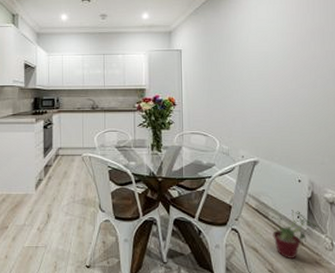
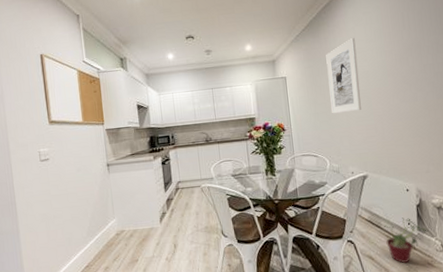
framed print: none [225,17,258,93] -> present [326,38,361,114]

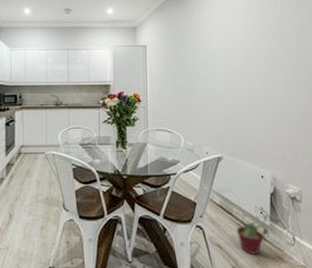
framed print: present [326,38,361,114] -> none [189,13,222,89]

